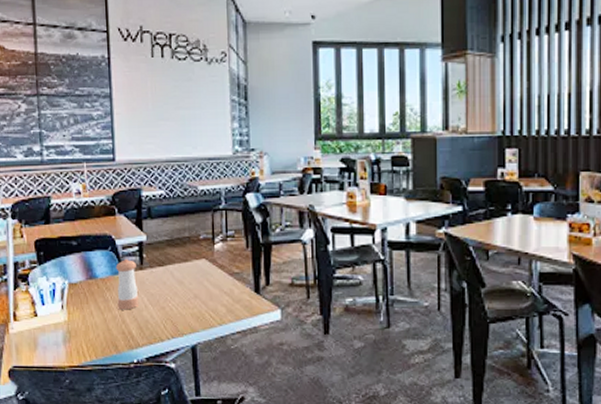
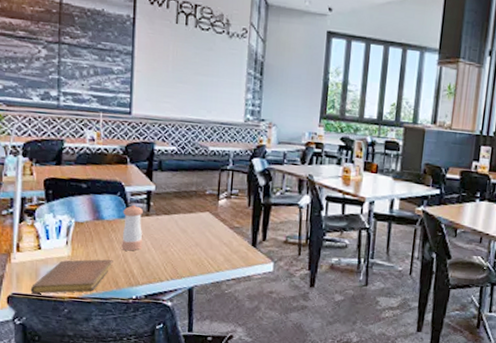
notebook: none [30,322,111,366] -> present [30,259,113,294]

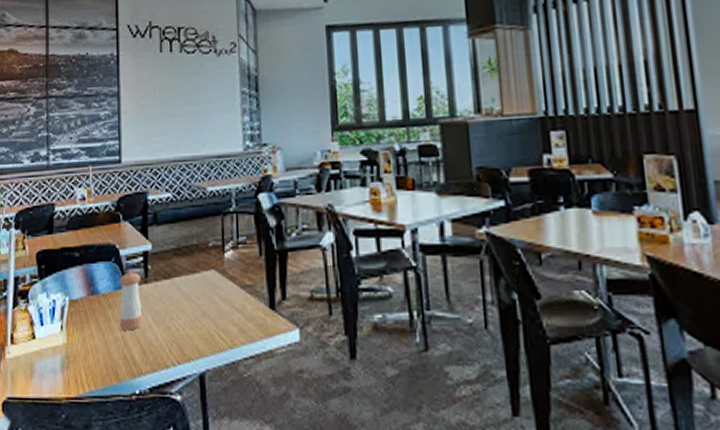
notebook: present [30,259,113,294] -> none [25,344,112,397]

